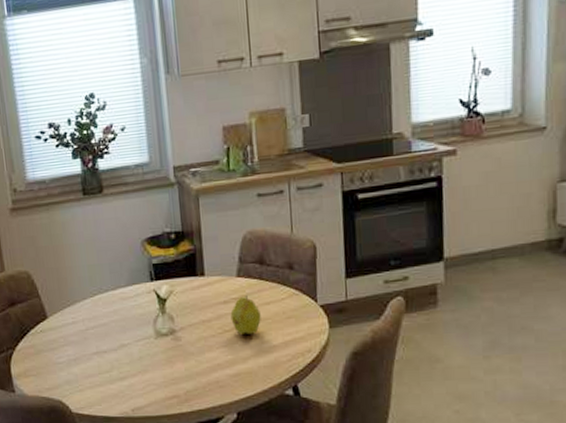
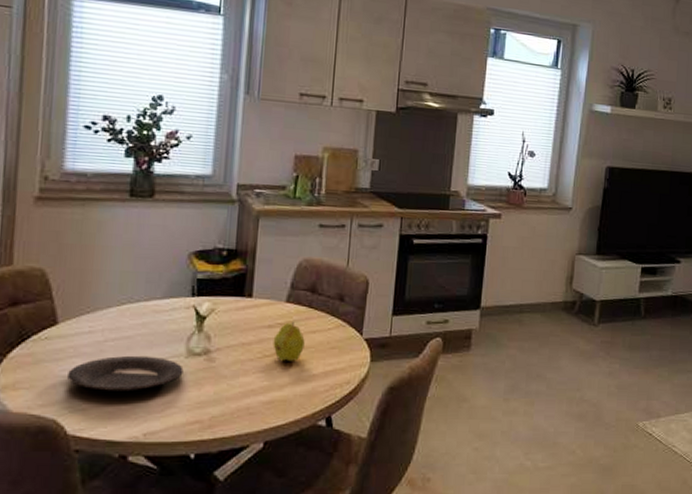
plate: none [63,339,156,374] -> present [67,355,184,393]

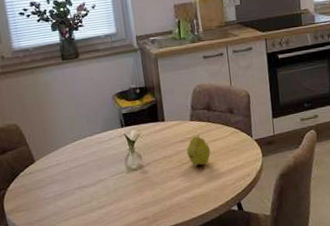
plate: present [67,355,184,393] -> none [49,175,128,205]

